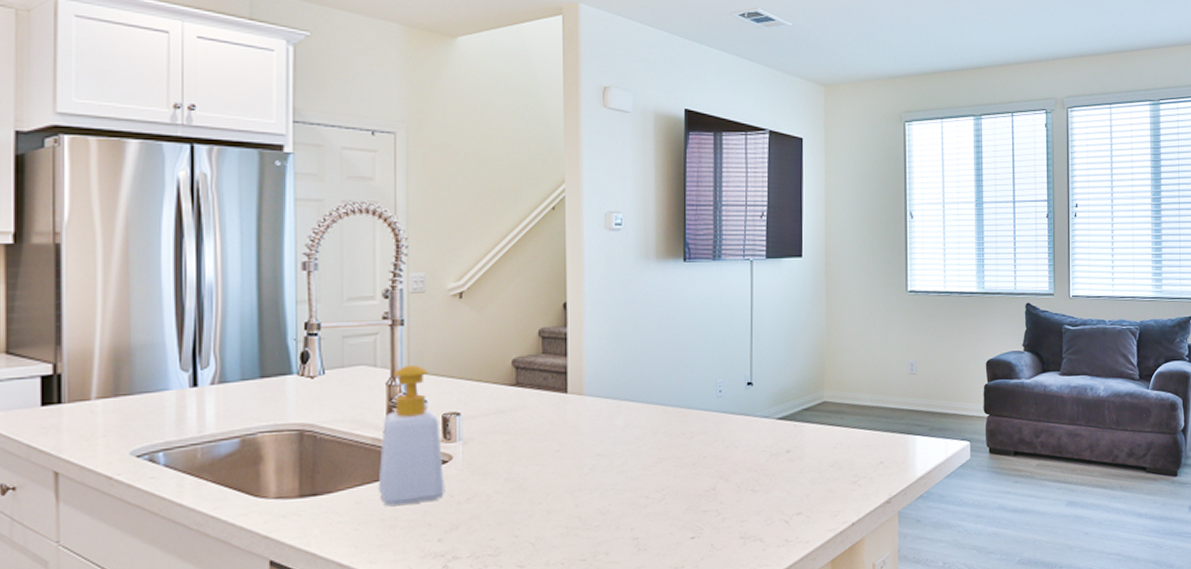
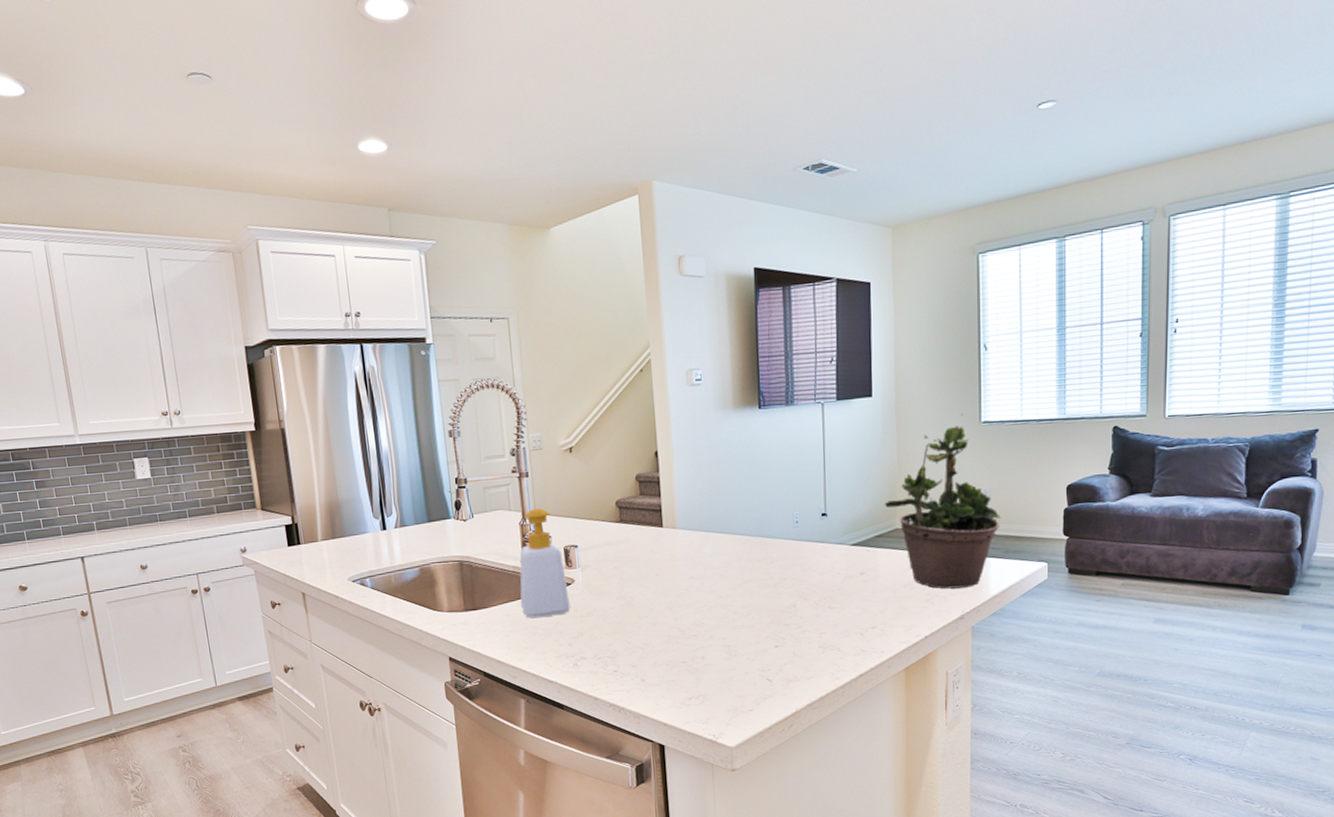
potted plant: none [812,281,927,470] -> present [884,413,1002,589]

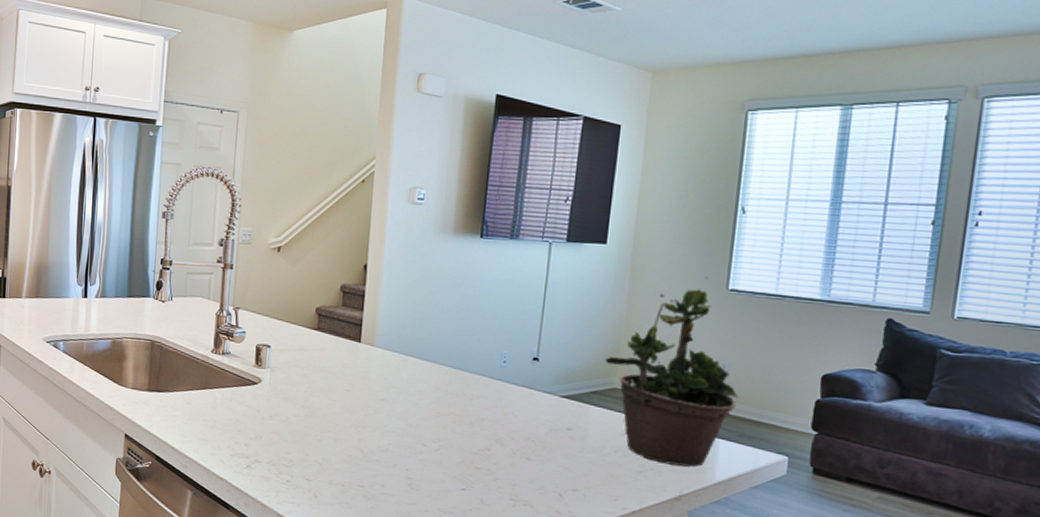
soap bottle: present [519,508,571,619] -> none [203,301,254,413]

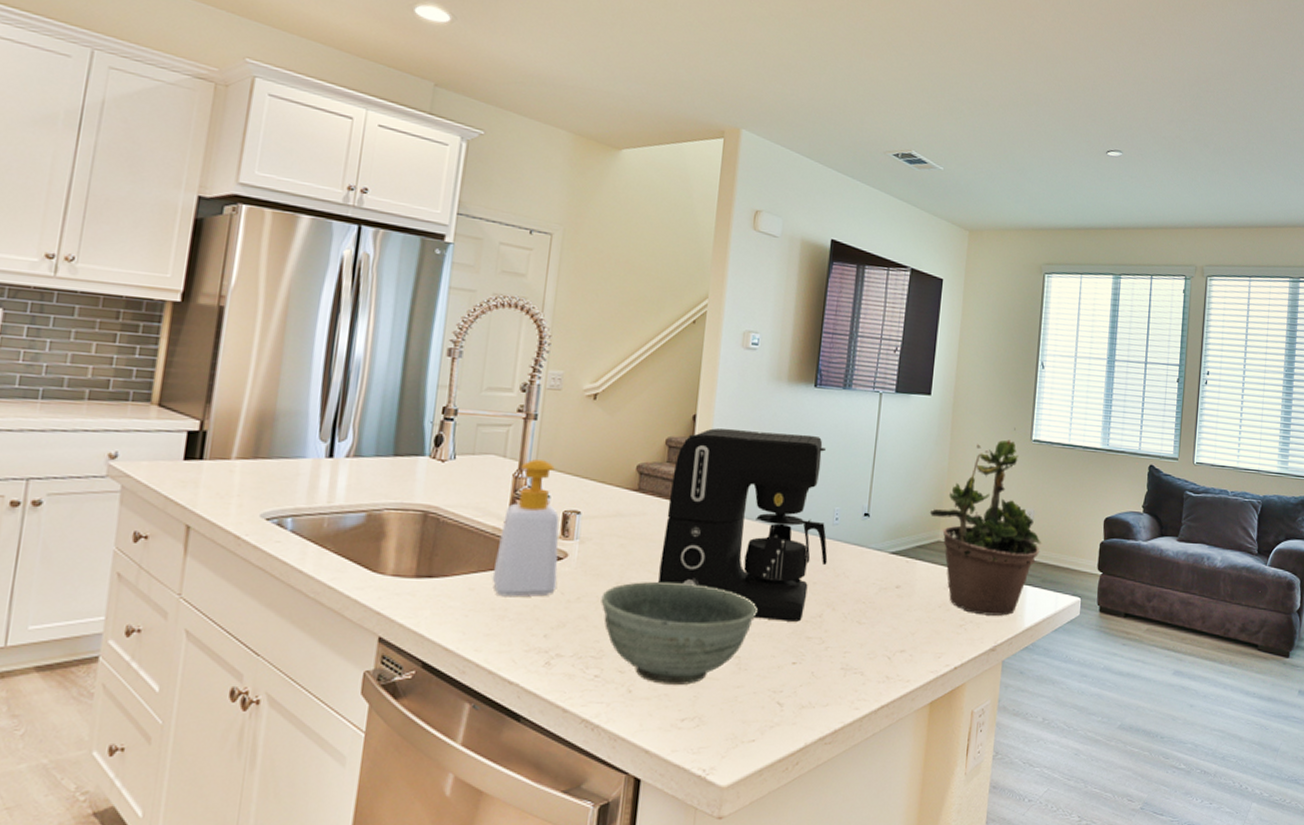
soap bottle: none [203,301,254,413] -> present [492,459,559,597]
bowl: none [289,407,427,497] -> present [601,581,757,686]
coffee maker: none [337,276,496,453] -> present [658,428,828,622]

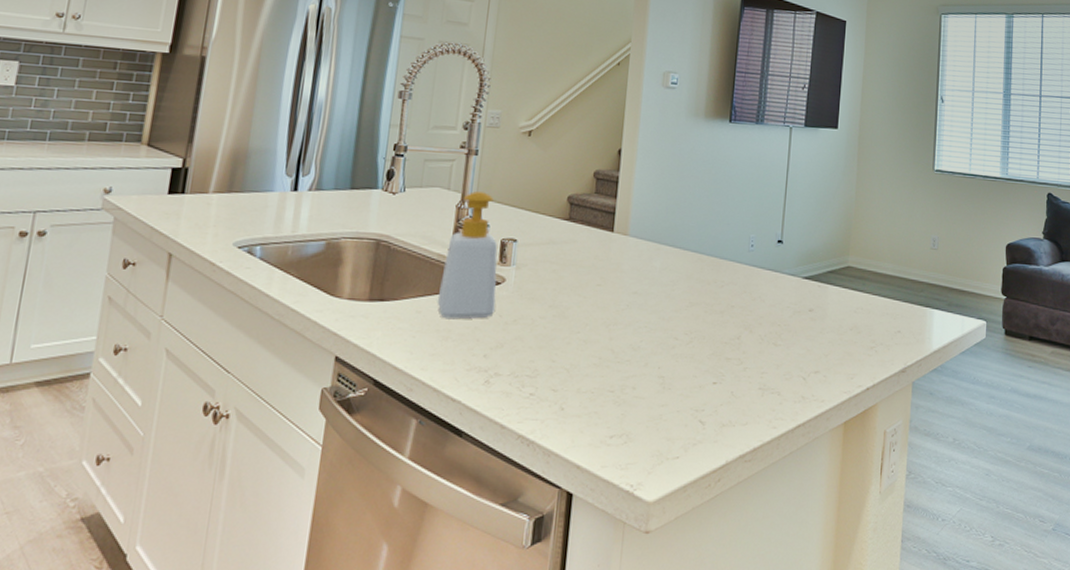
bowl: present [601,581,757,686] -> none [535,304,680,404]
coffee maker: present [658,428,828,622] -> none [588,161,745,343]
potted plant: present [929,428,1042,616] -> none [839,158,947,338]

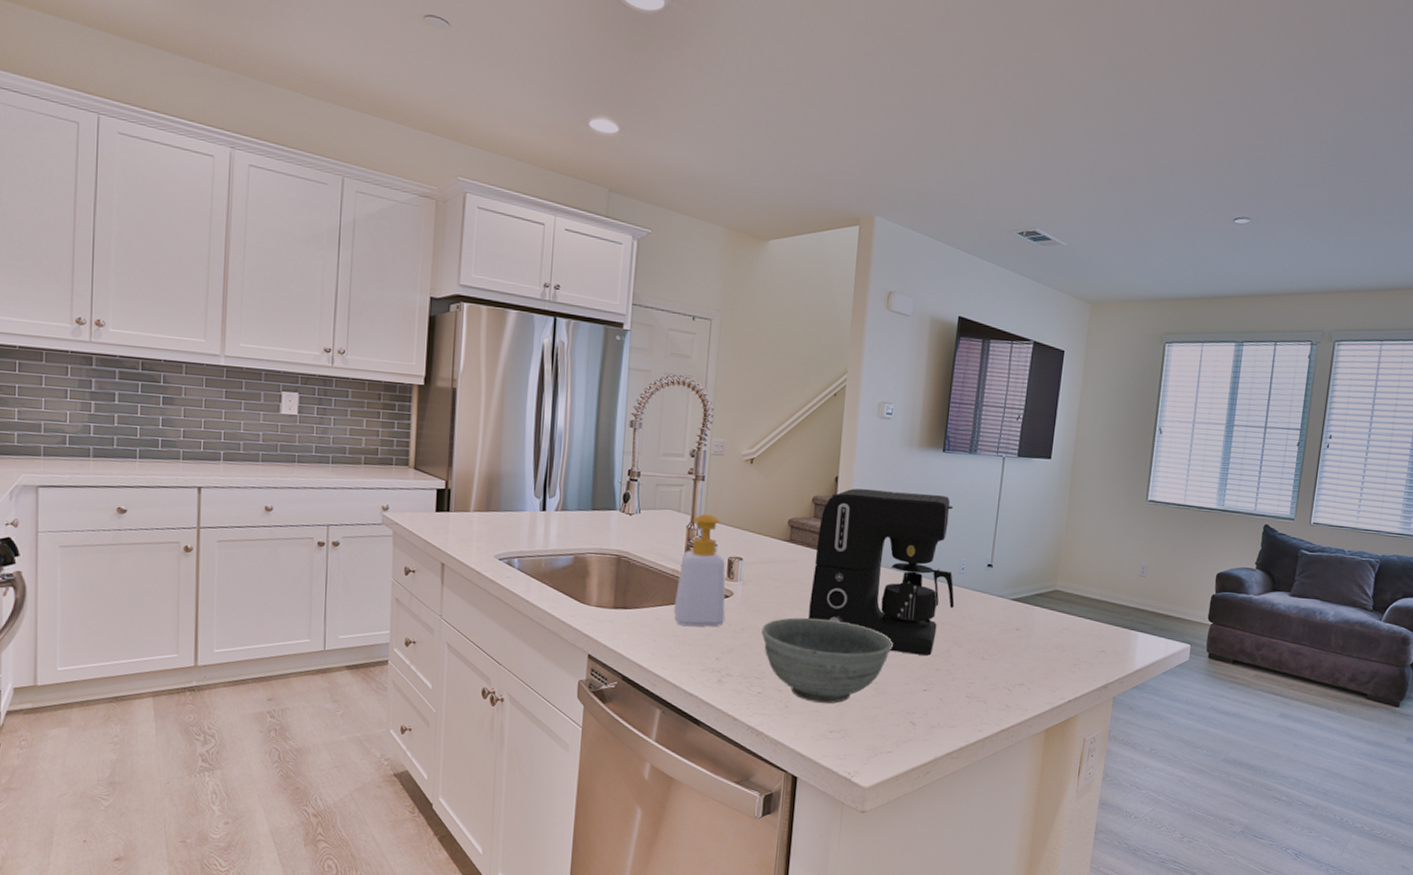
bowl: none [535,304,680,404] -> present [761,617,893,704]
coffee maker: none [588,161,745,343] -> present [808,488,955,656]

